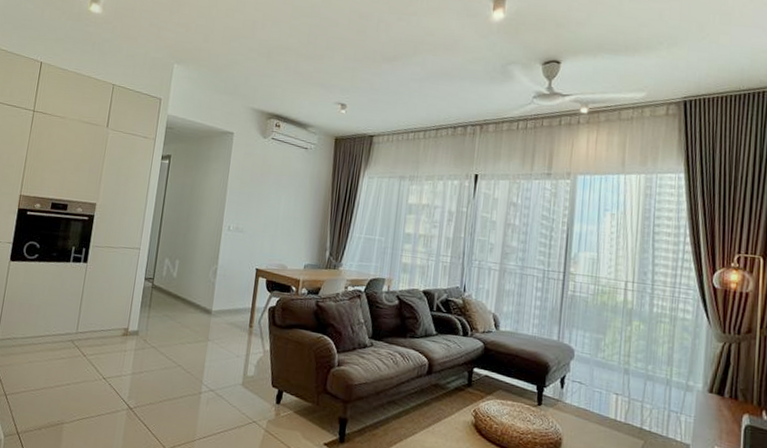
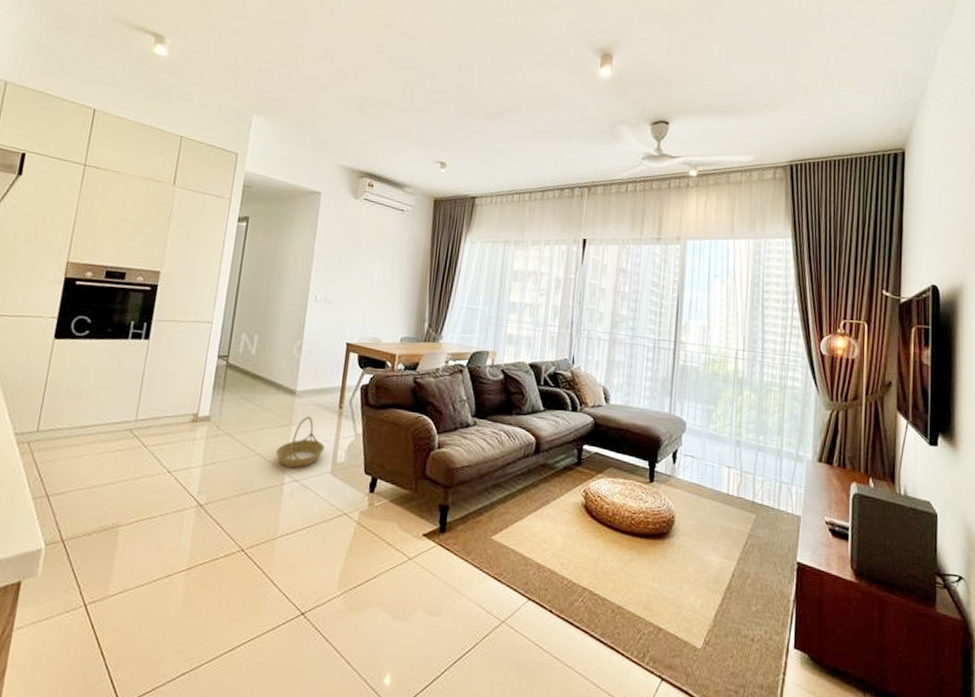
basket: none [194,333,237,380] -> present [276,416,325,469]

